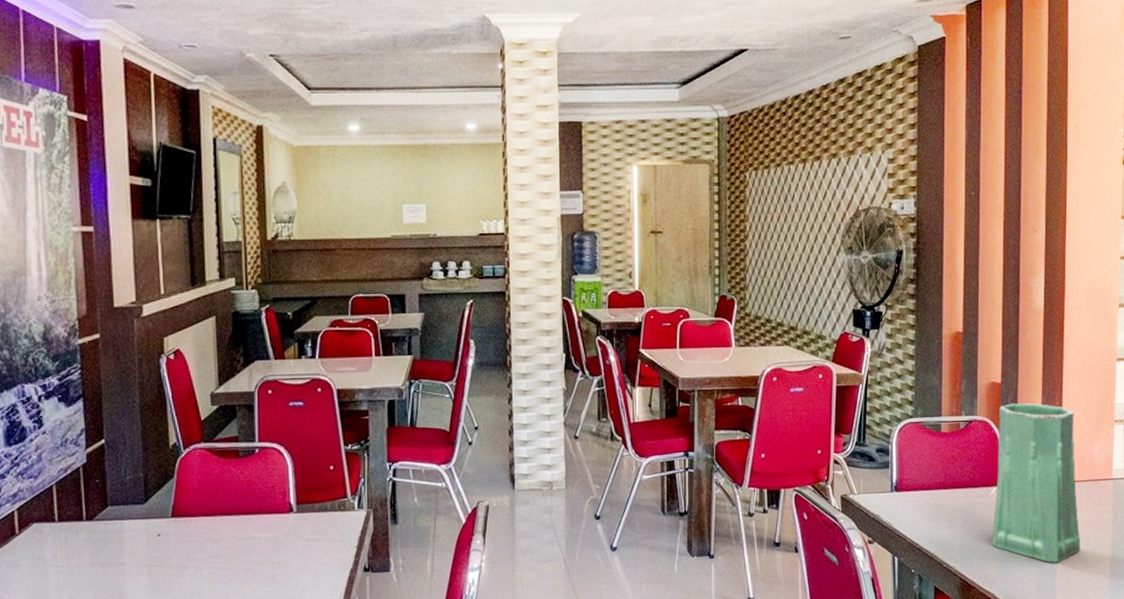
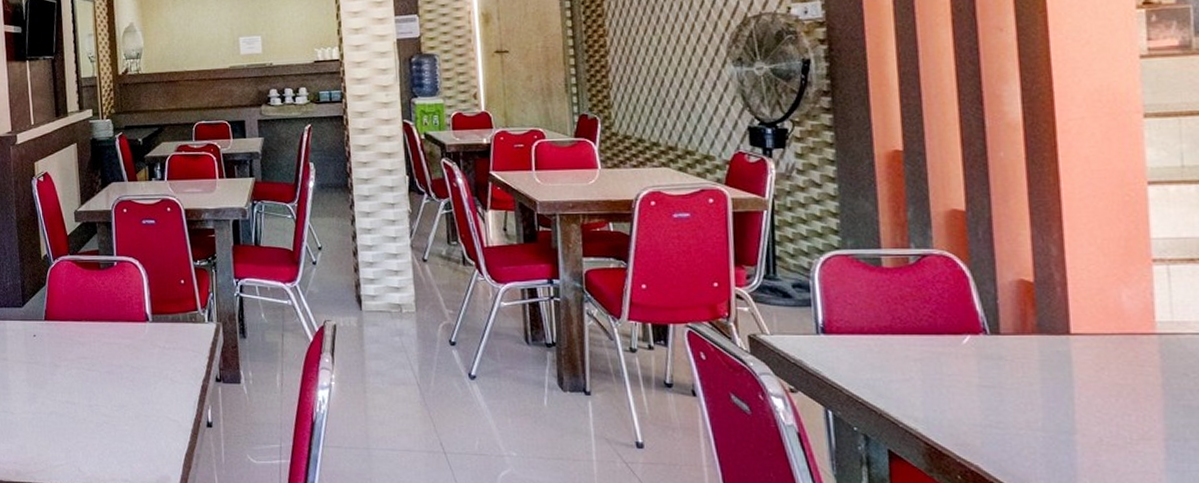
vase: present [992,403,1081,563] -> none [966,235,1113,435]

